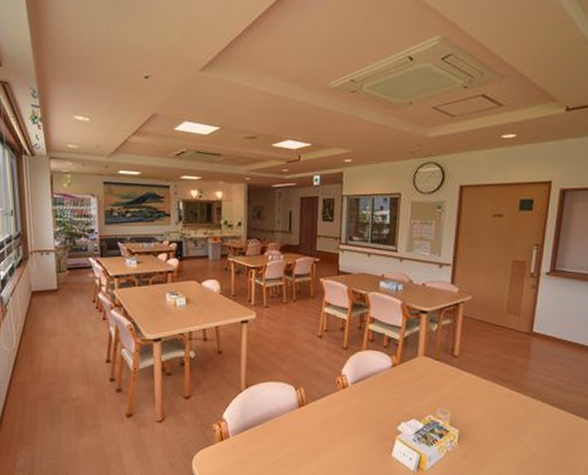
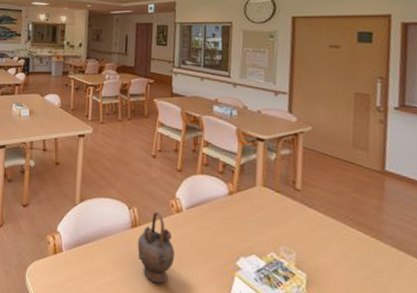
teapot: none [304,389,341,455] -> present [137,211,175,284]

